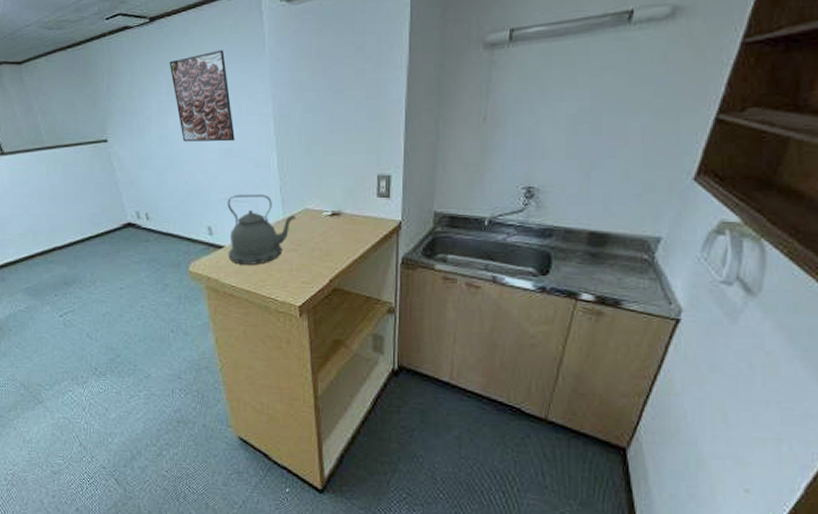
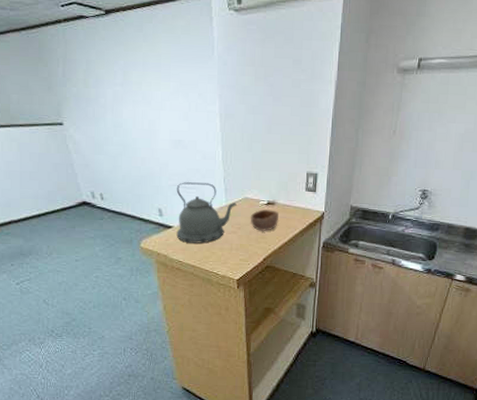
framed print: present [169,50,235,142] -> none [124,49,185,134]
bowl: none [312,220,347,247] -> present [250,208,279,231]

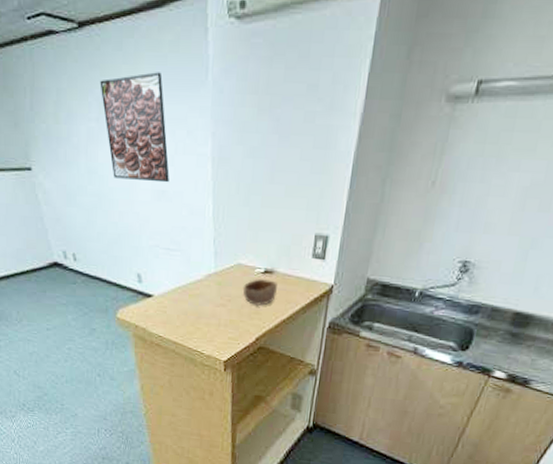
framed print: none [124,49,185,134] -> present [100,72,170,183]
kettle: present [176,182,237,244] -> none [157,242,228,317]

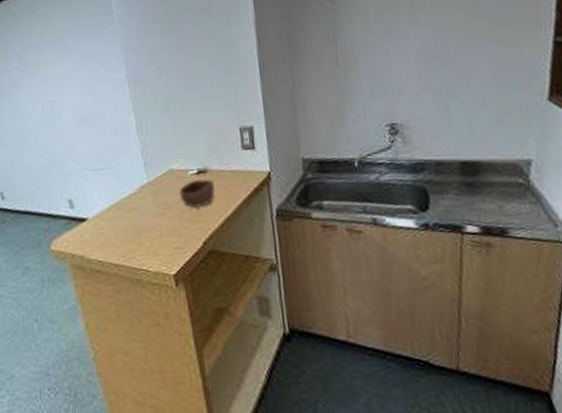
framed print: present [100,72,170,183] -> none [18,22,90,115]

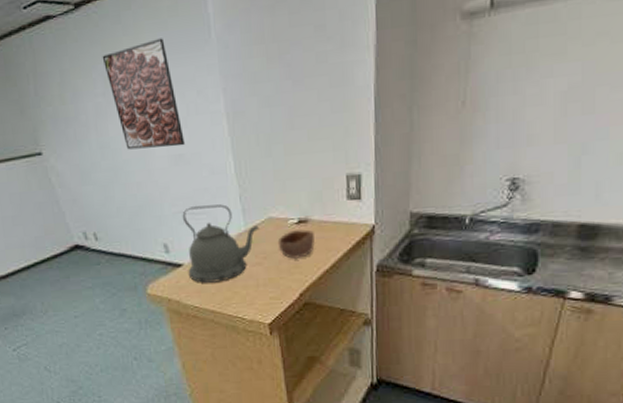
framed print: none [18,22,90,115] -> present [102,38,185,150]
kettle: none [87,159,161,237] -> present [182,204,259,283]

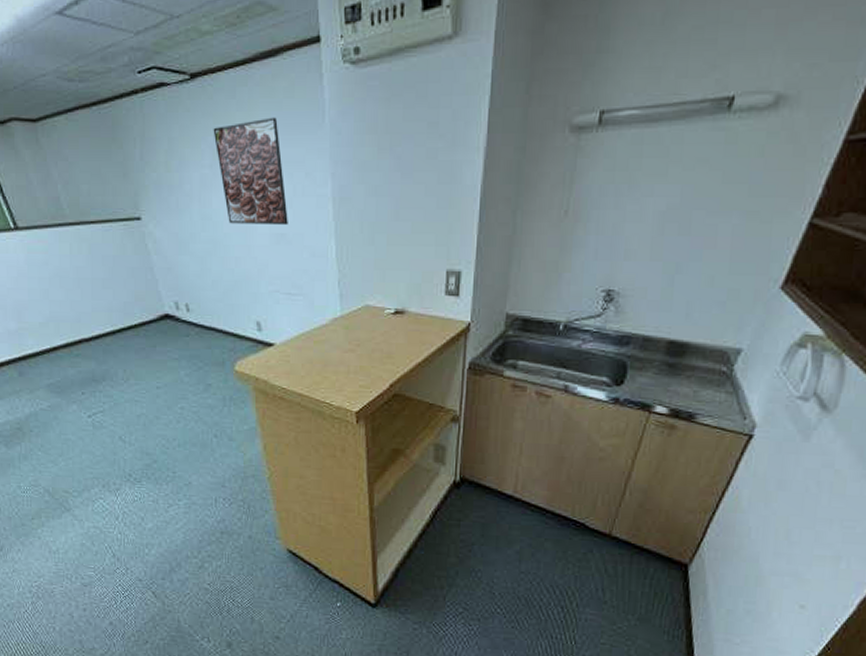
kettle: present [182,204,259,283] -> none [278,287,355,365]
bowl: present [277,228,316,259] -> none [372,319,411,349]

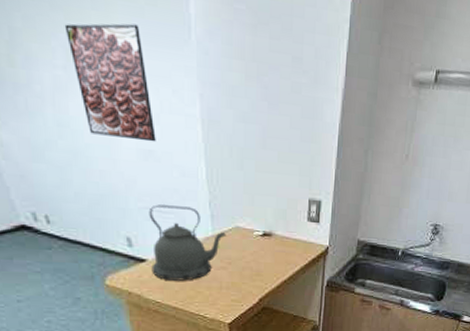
kettle: none [278,287,355,365] -> present [148,204,226,281]

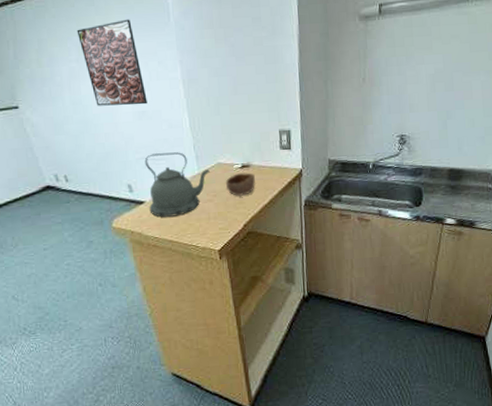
bowl: none [242,240,277,268] -> present [225,172,256,196]

